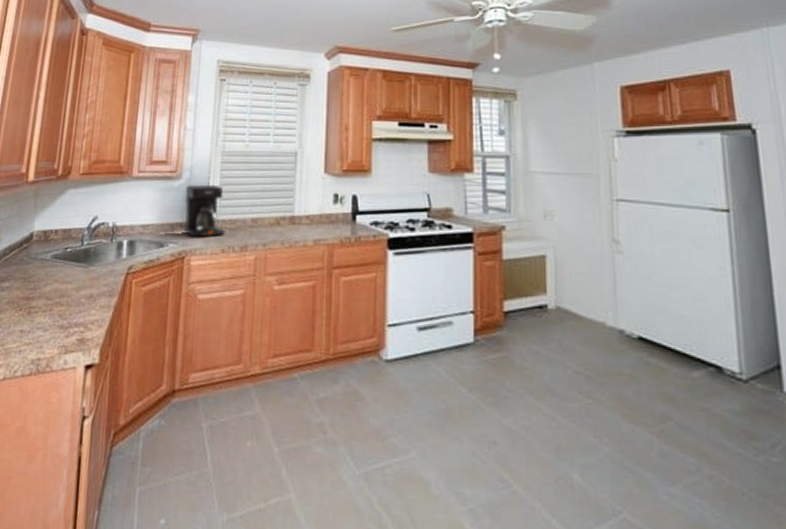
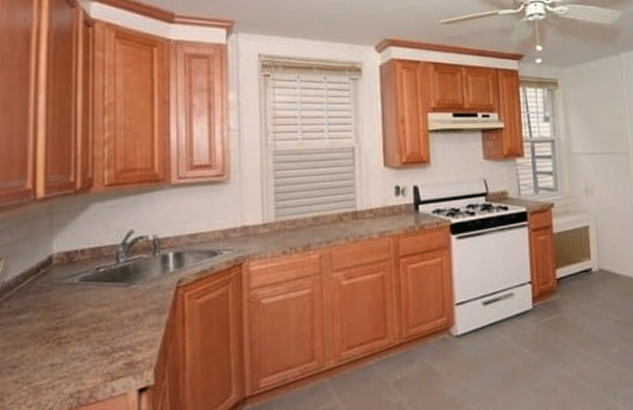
coffee maker: present [184,184,225,237] -> none [235,186,285,242]

